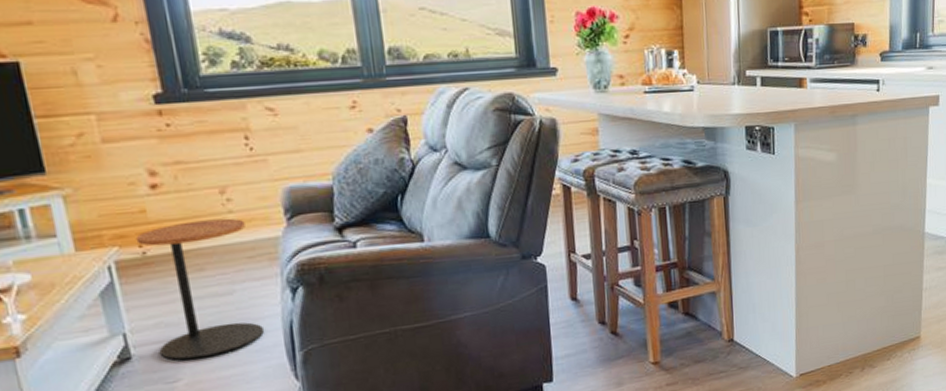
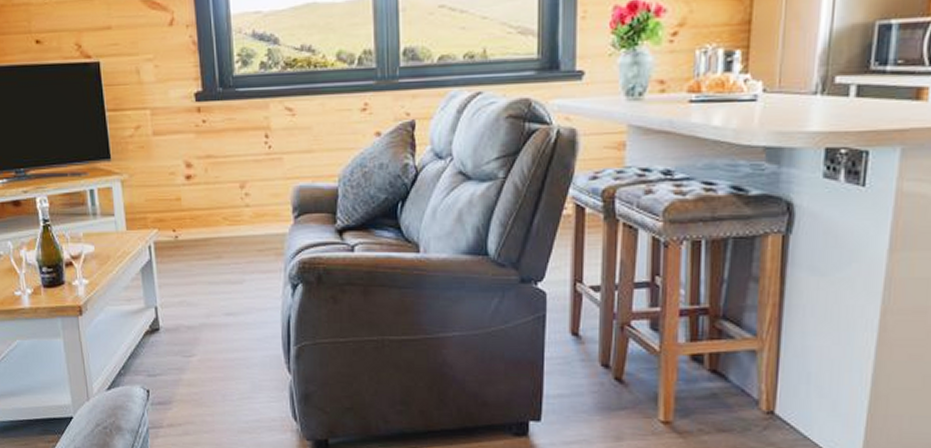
side table: present [135,218,264,361] -> none [171,211,265,339]

